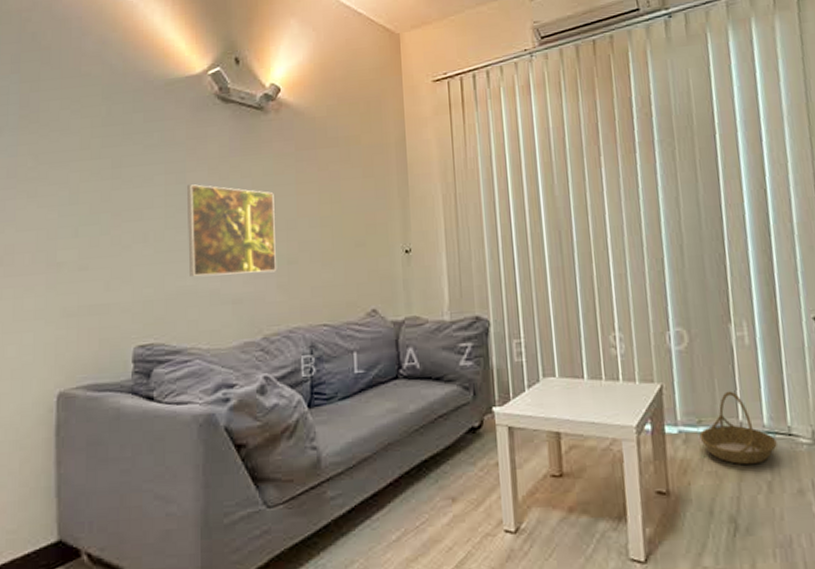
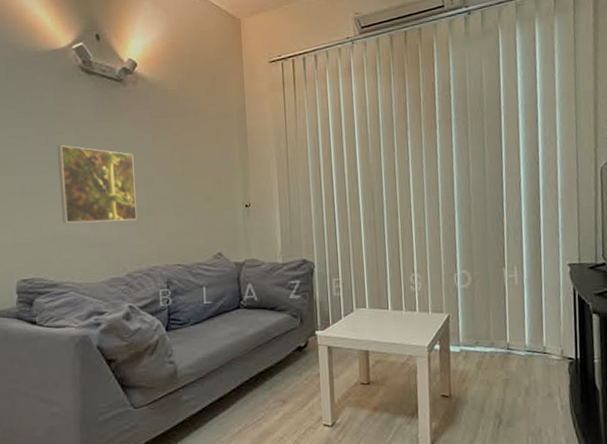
basket: present [699,391,777,465] -> none [476,319,535,376]

